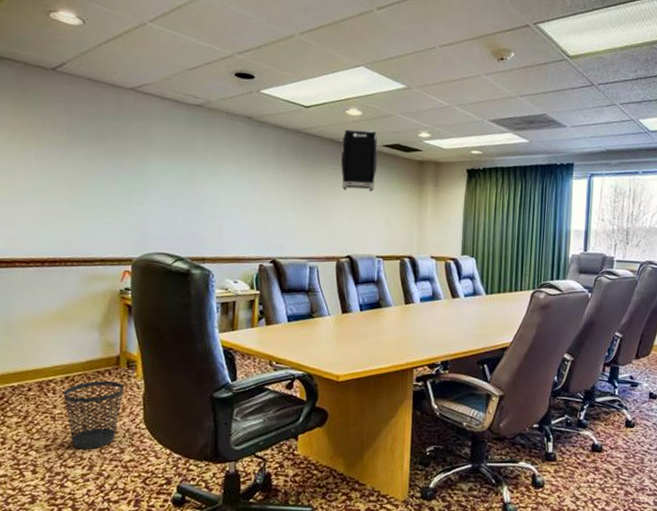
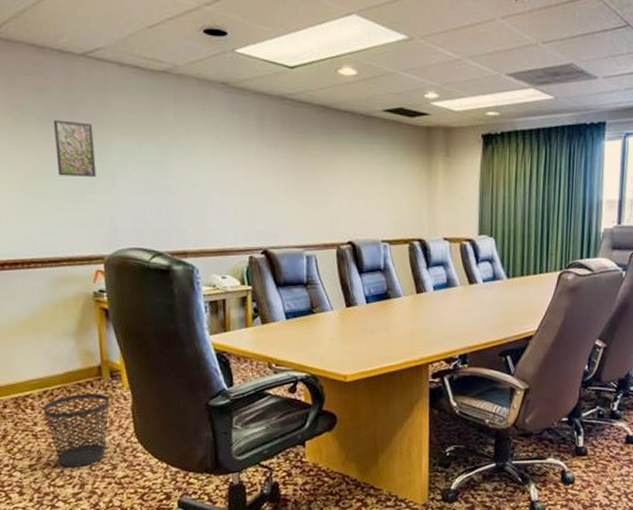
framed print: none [100,141,134,190] -> present [53,120,96,177]
luggage: present [340,129,378,192] -> none [335,92,379,167]

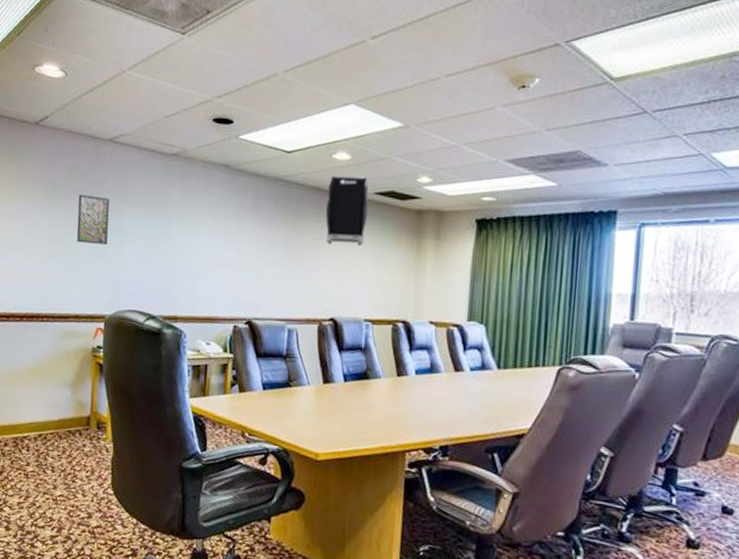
wastebasket: present [43,392,110,467] -> none [36,440,94,511]
luggage: none [335,92,379,167] -> present [325,175,369,247]

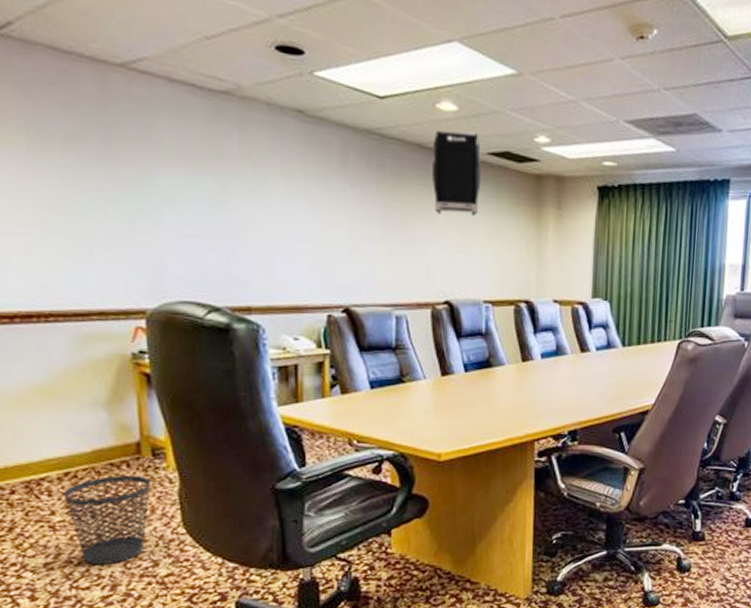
wastebasket: none [36,440,94,511] -> present [64,474,152,565]
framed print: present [76,194,110,245] -> none [81,142,137,214]

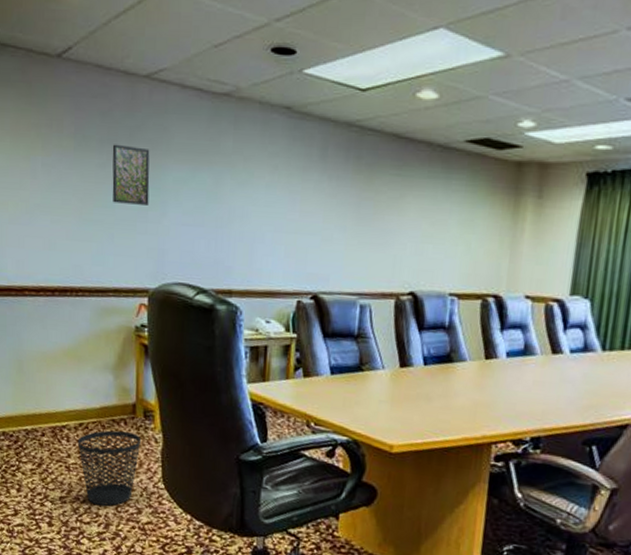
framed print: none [81,142,137,214] -> present [112,144,150,205]
luggage: present [431,130,482,217] -> none [406,119,460,207]

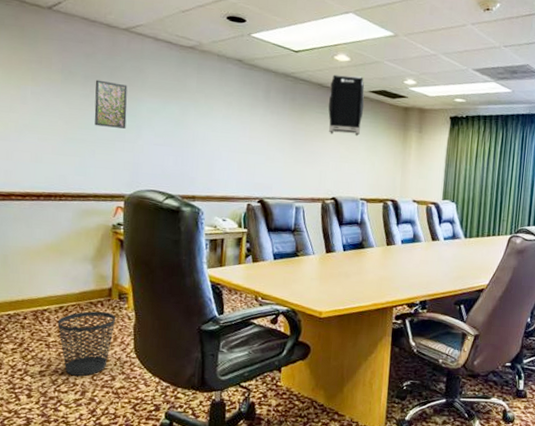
luggage: none [406,119,460,207] -> present [328,75,365,137]

